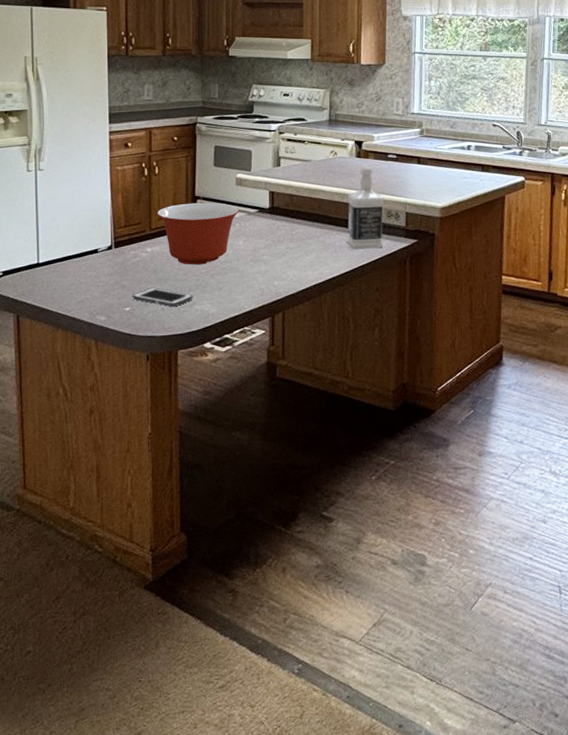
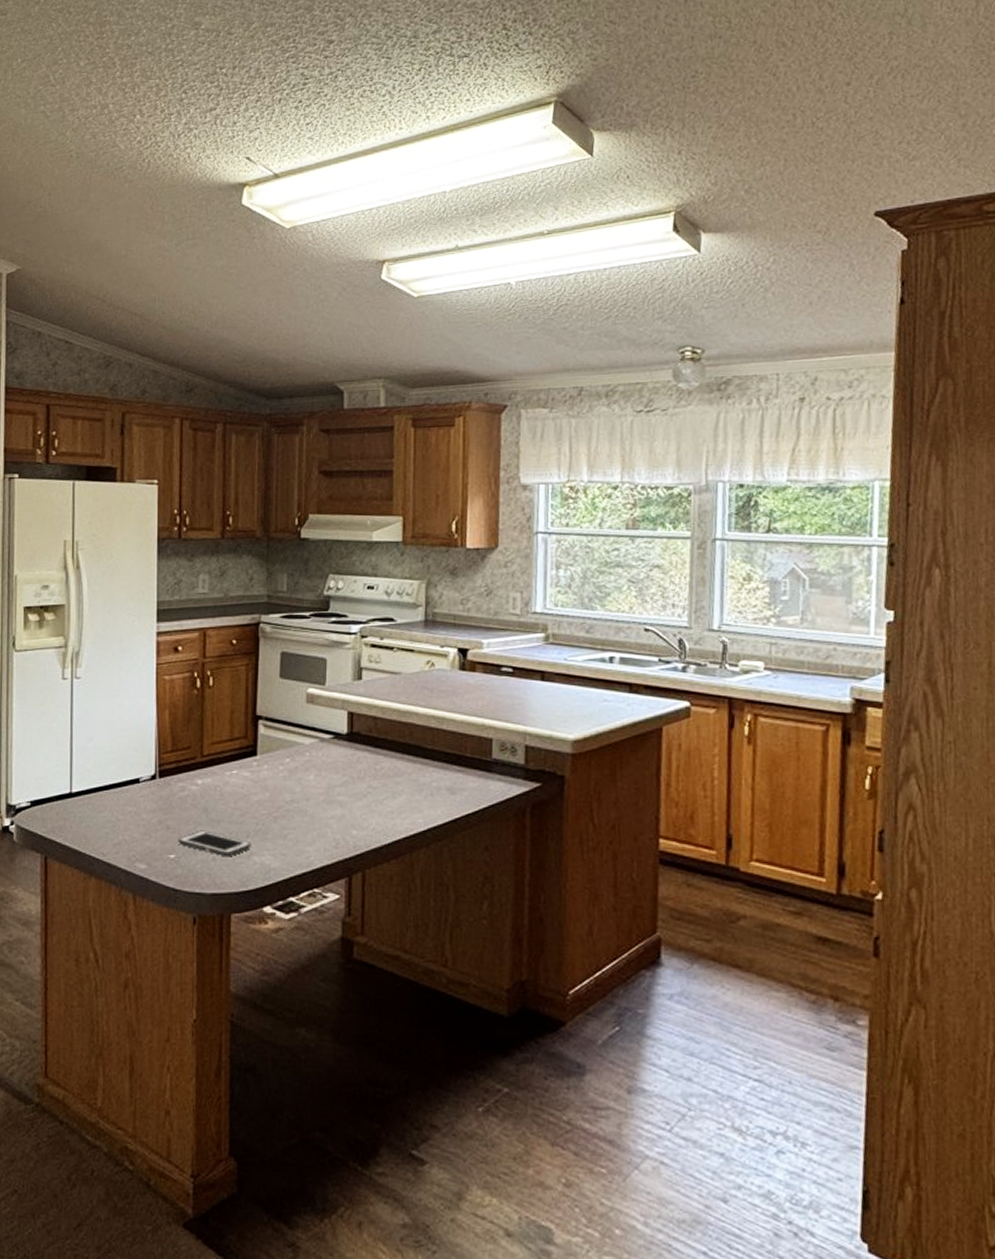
mixing bowl: present [156,202,239,265] -> none [209,724,309,804]
bottle: present [347,166,385,250] -> none [447,682,497,793]

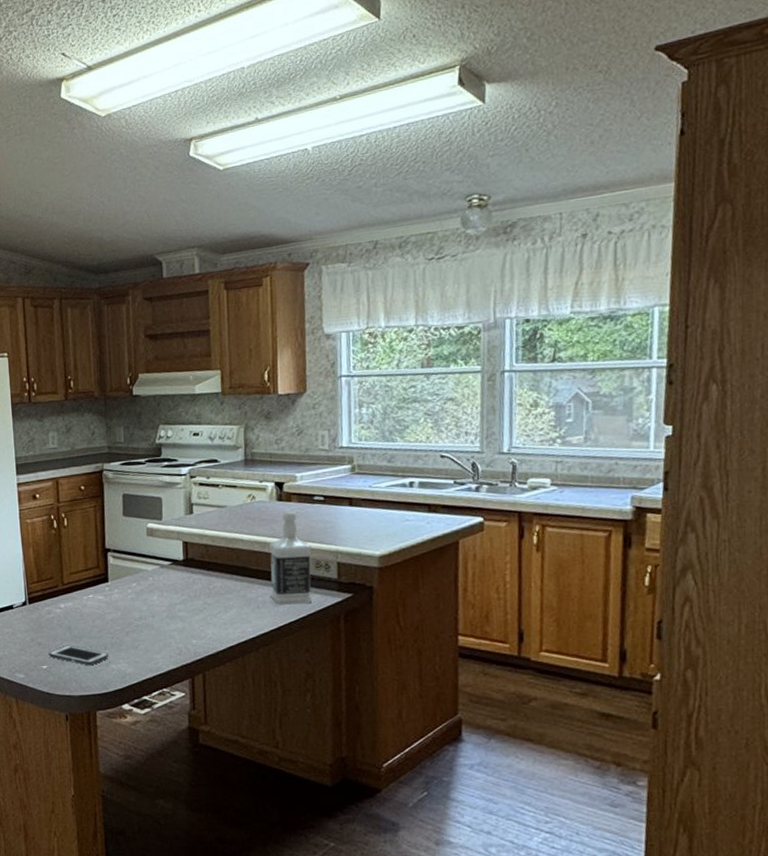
bottle: none [447,682,497,793] -> present [269,511,313,605]

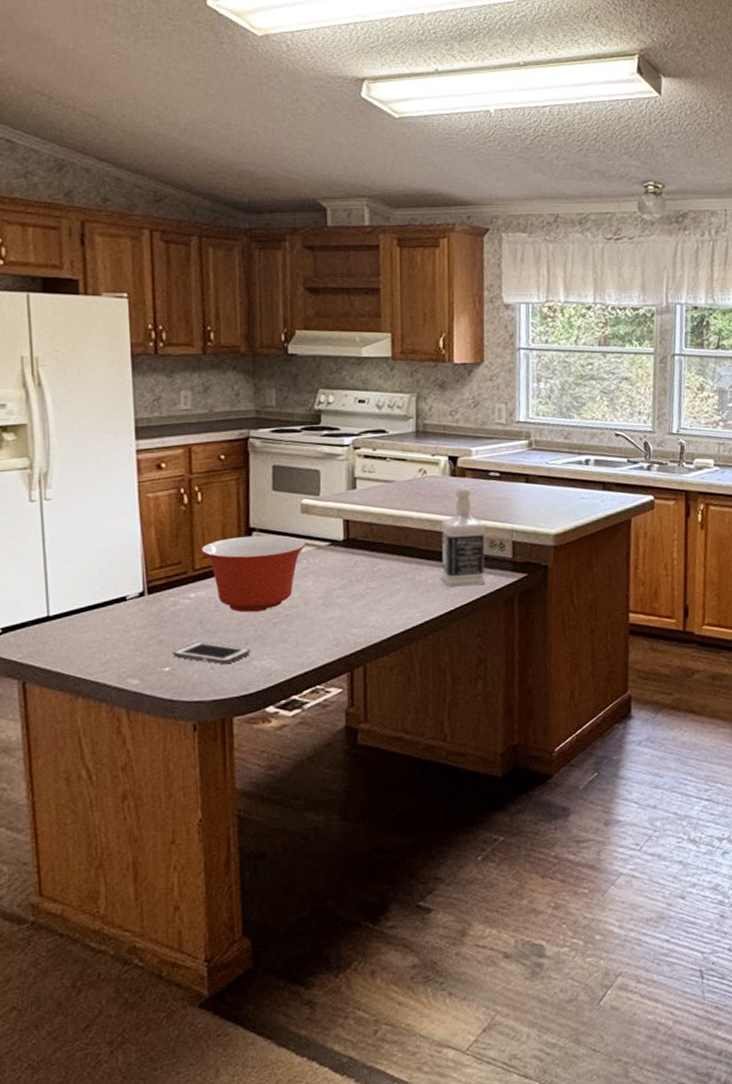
mixing bowl: none [67,555,151,622] -> present [200,535,306,613]

